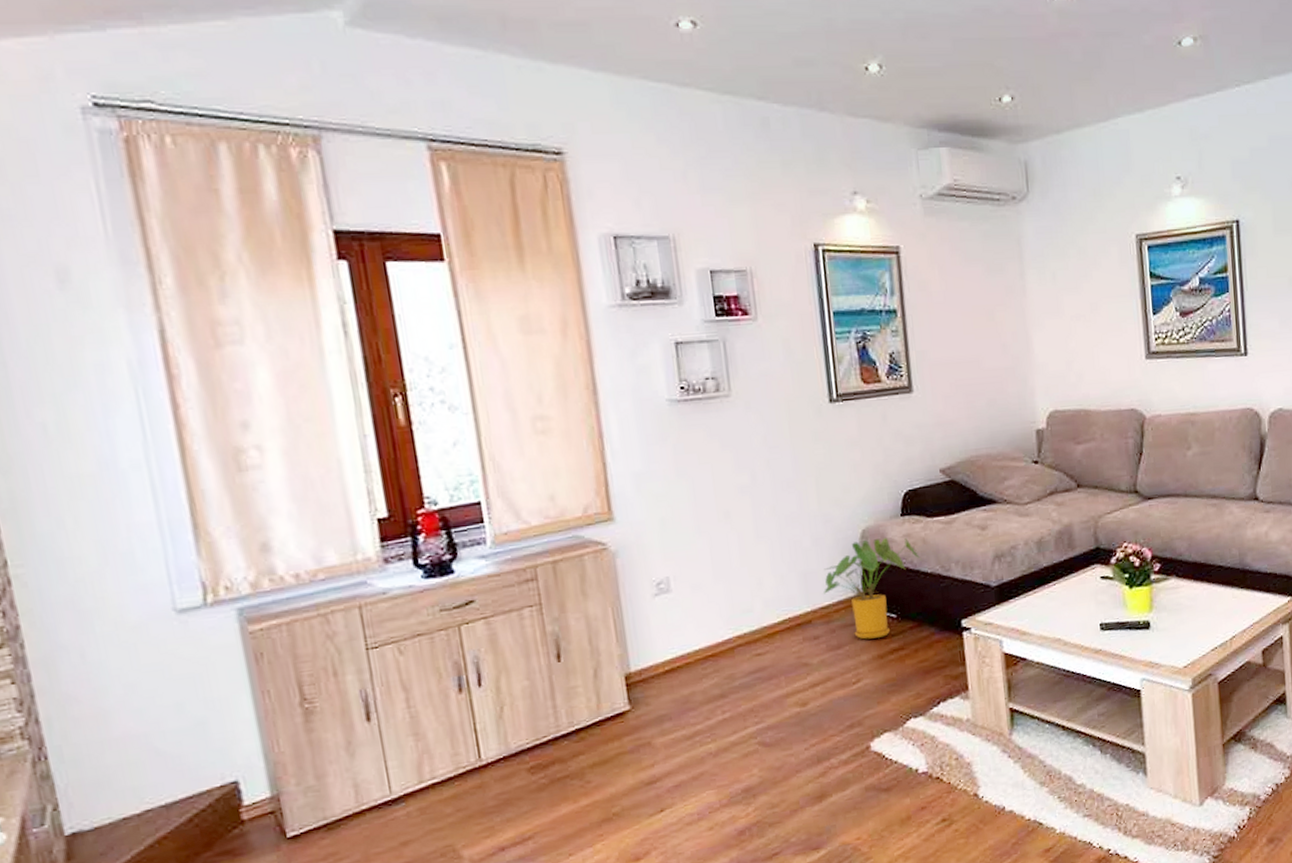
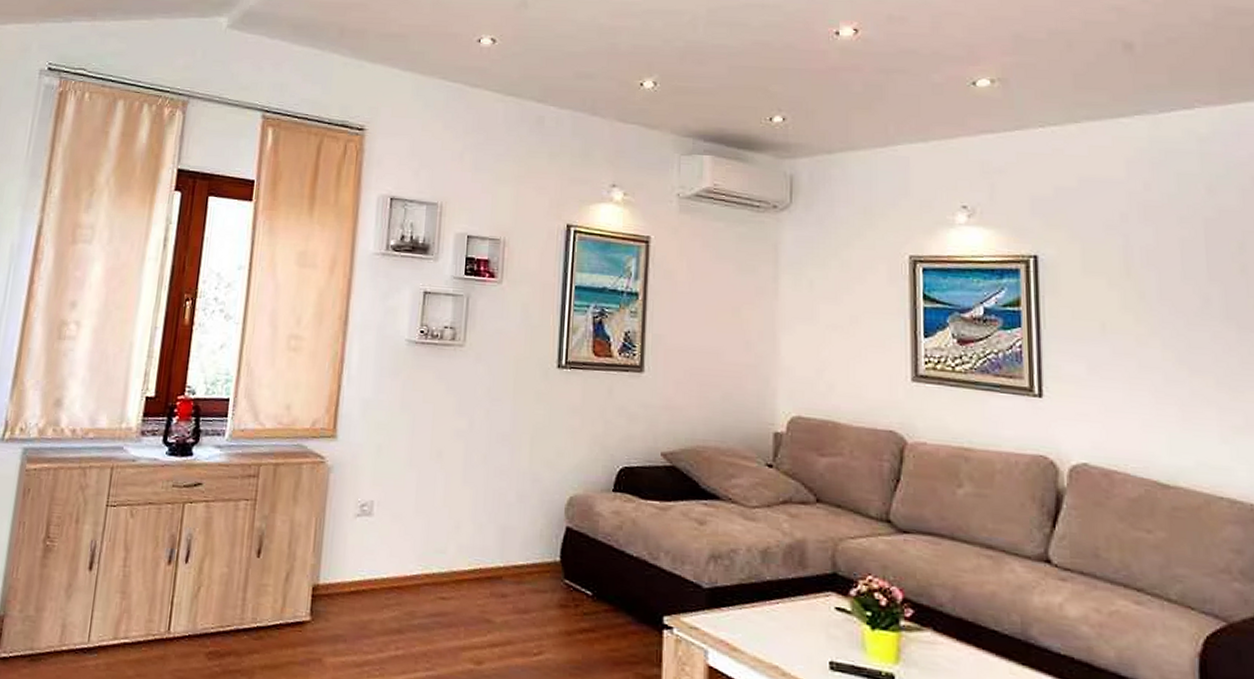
house plant: present [824,538,922,640] -> none [520,507,628,613]

